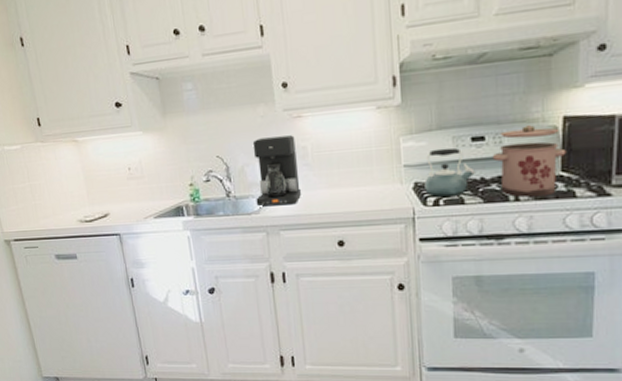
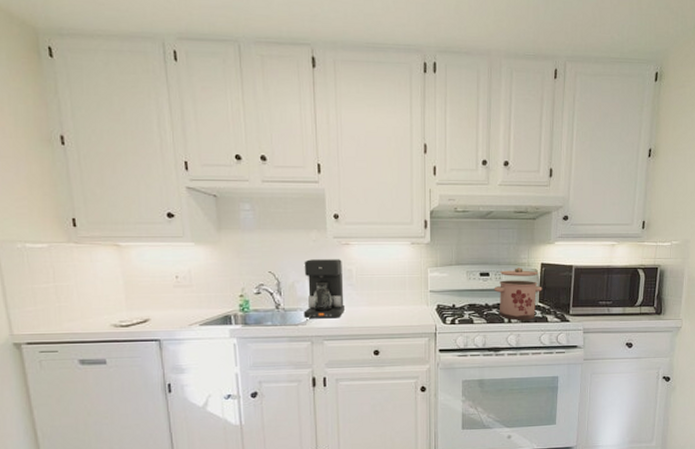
kettle: present [424,147,475,198] -> none [445,279,482,318]

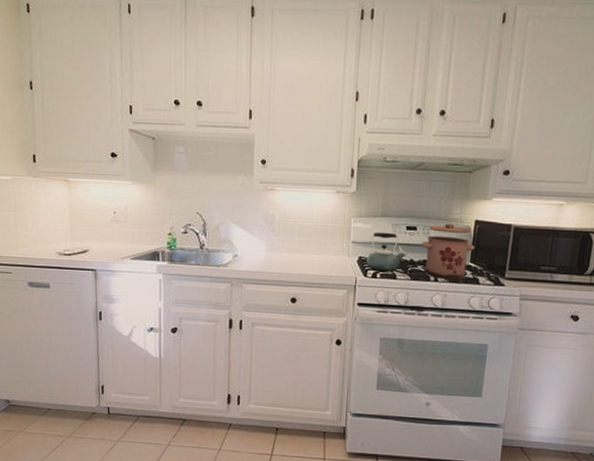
coffee maker: present [303,259,346,319] -> none [225,203,266,263]
kettle: none [445,279,482,318] -> present [367,232,407,273]

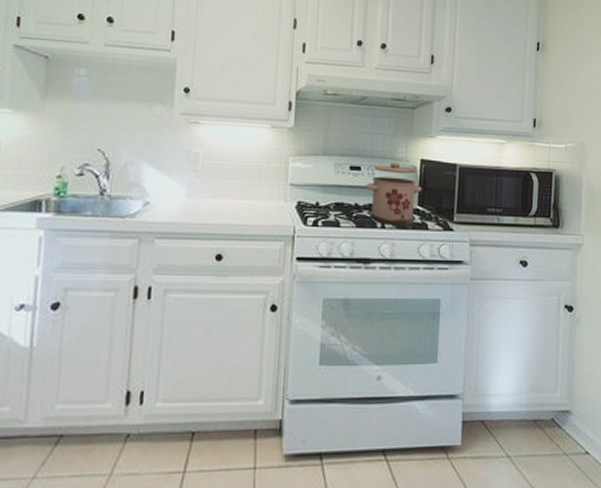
kettle: present [367,232,407,273] -> none [306,172,351,220]

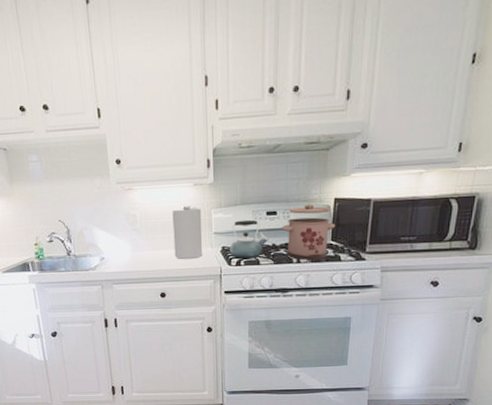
paper towel holder: none [239,150,278,214] -> present [172,206,203,260]
kettle: none [306,172,351,220] -> present [230,219,268,260]

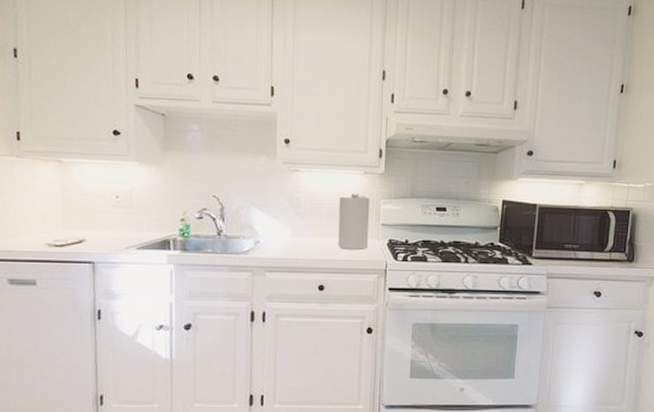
kettle: present [230,219,268,260] -> none [397,213,437,255]
cooking pot: present [281,204,336,260] -> none [450,204,503,261]

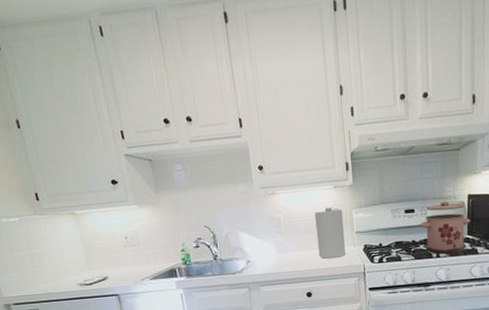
cooking pot: none [450,204,503,261] -> present [420,201,471,255]

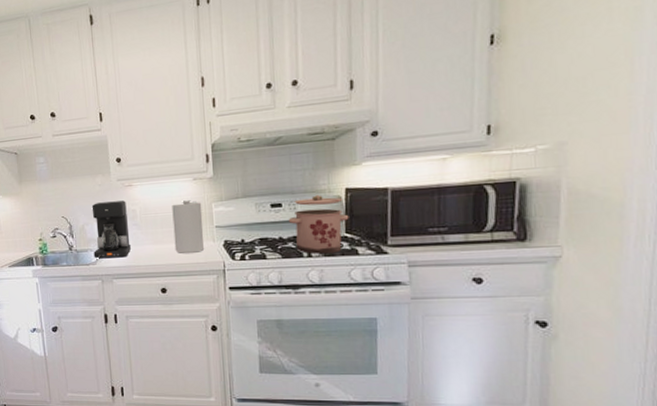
coffee maker: none [235,208,277,267] -> present [91,200,132,259]

